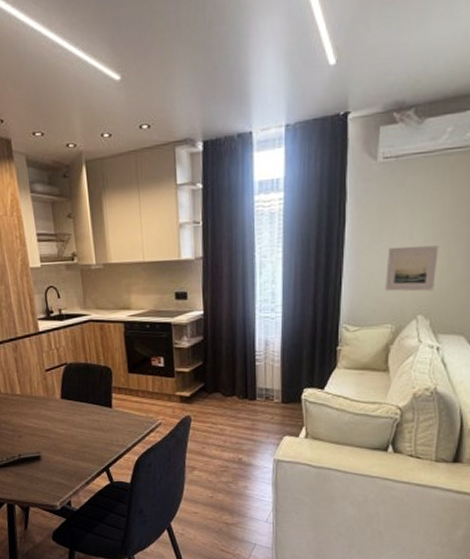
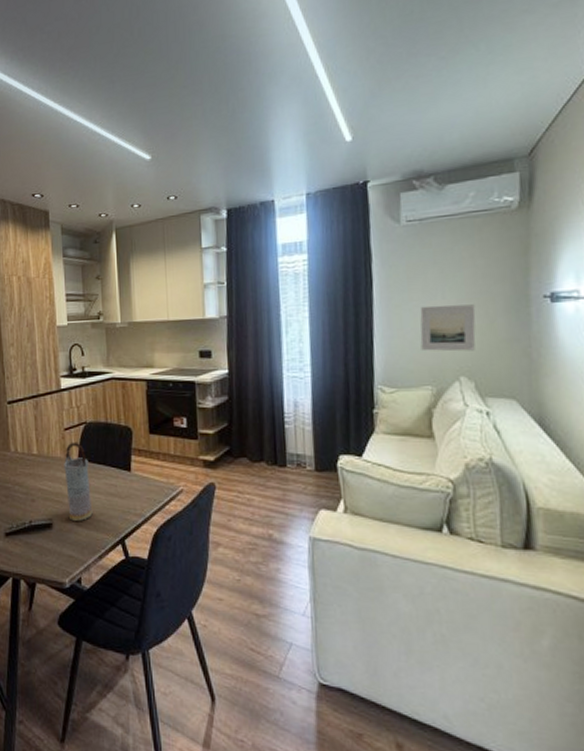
vase: none [47,382,78,453] -> present [64,442,93,521]

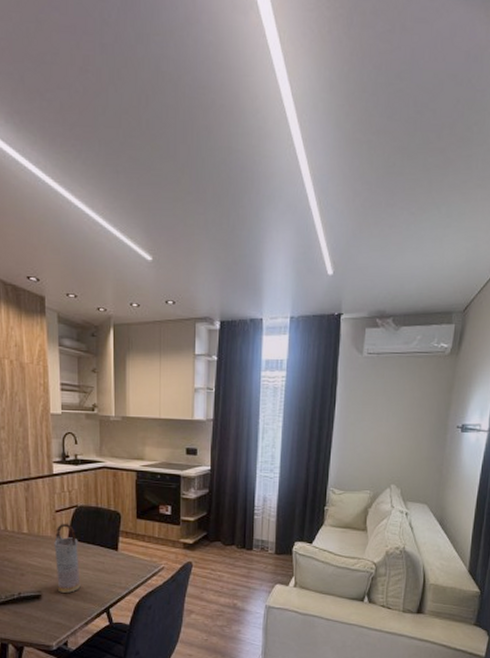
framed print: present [420,304,476,352] -> none [366,426,409,465]

